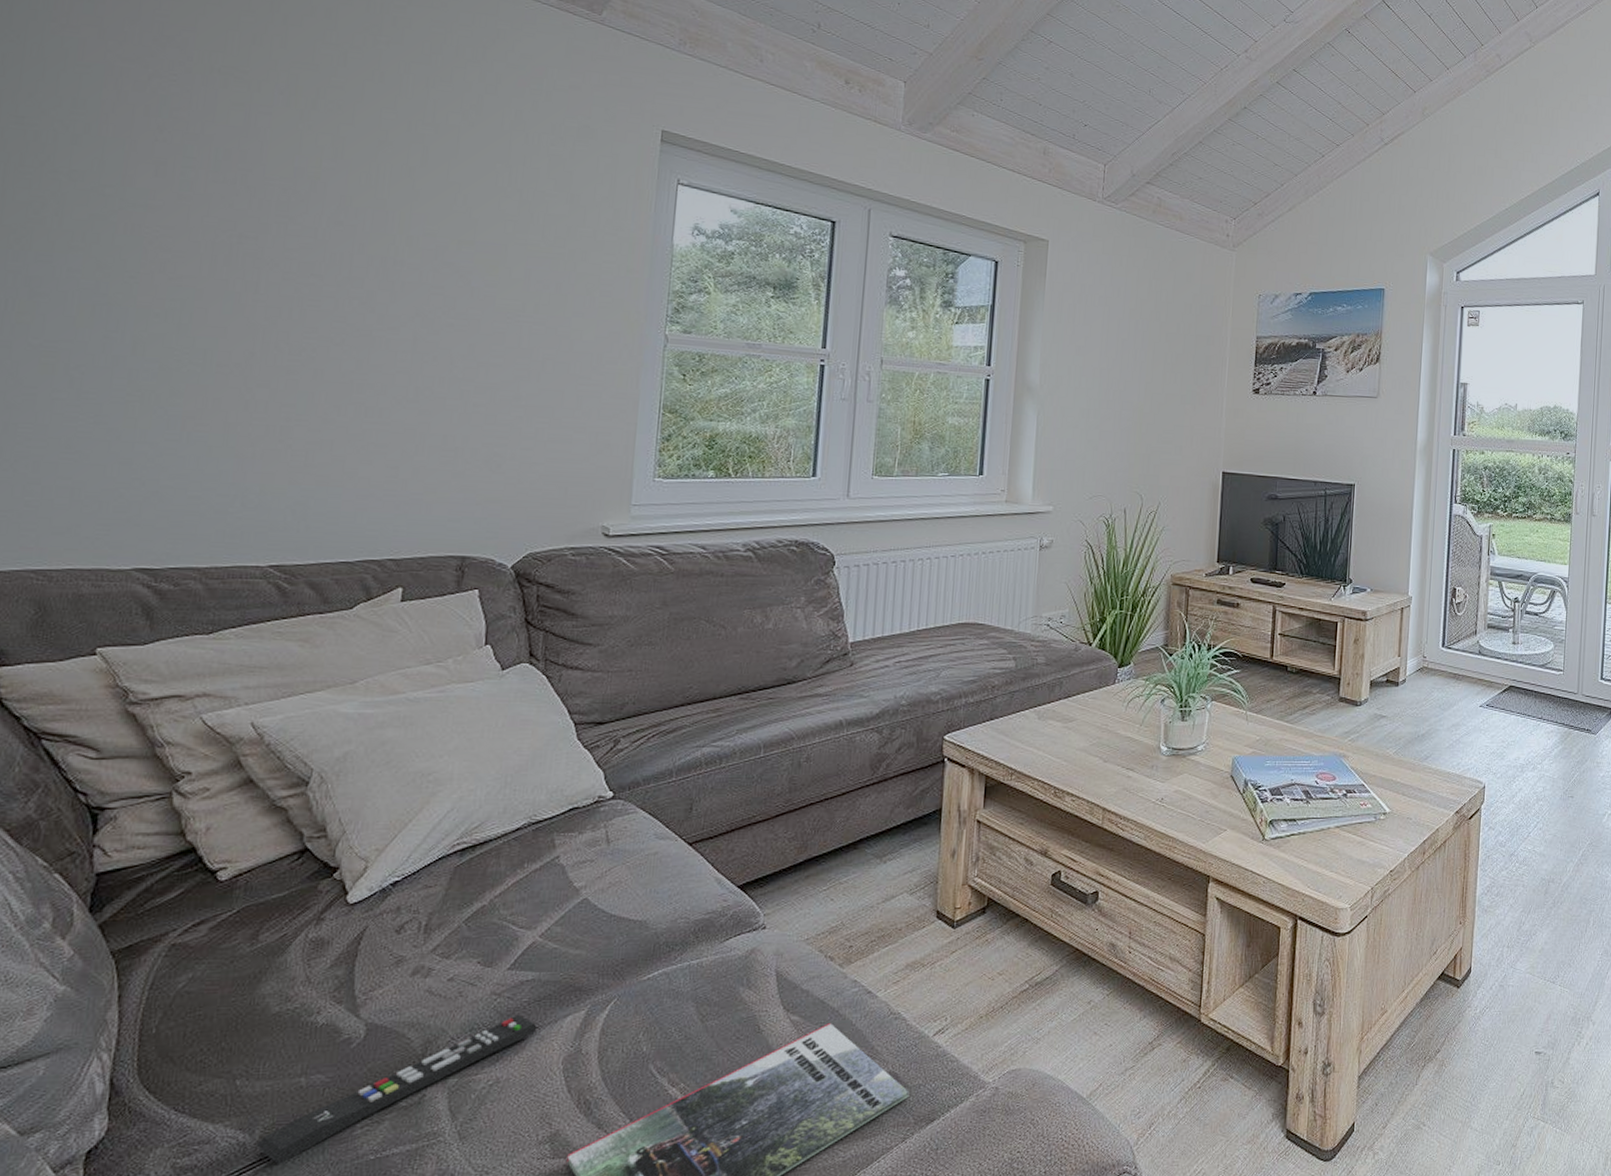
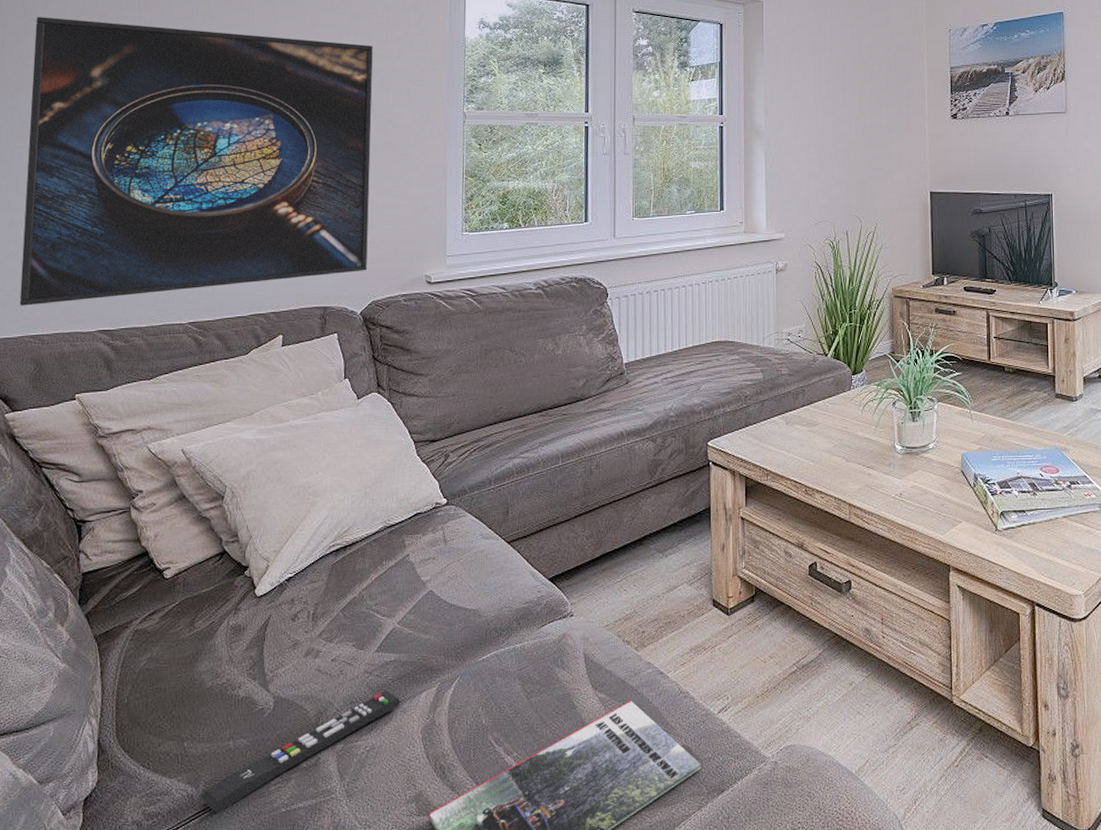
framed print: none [15,155,549,532] -> present [19,17,373,306]

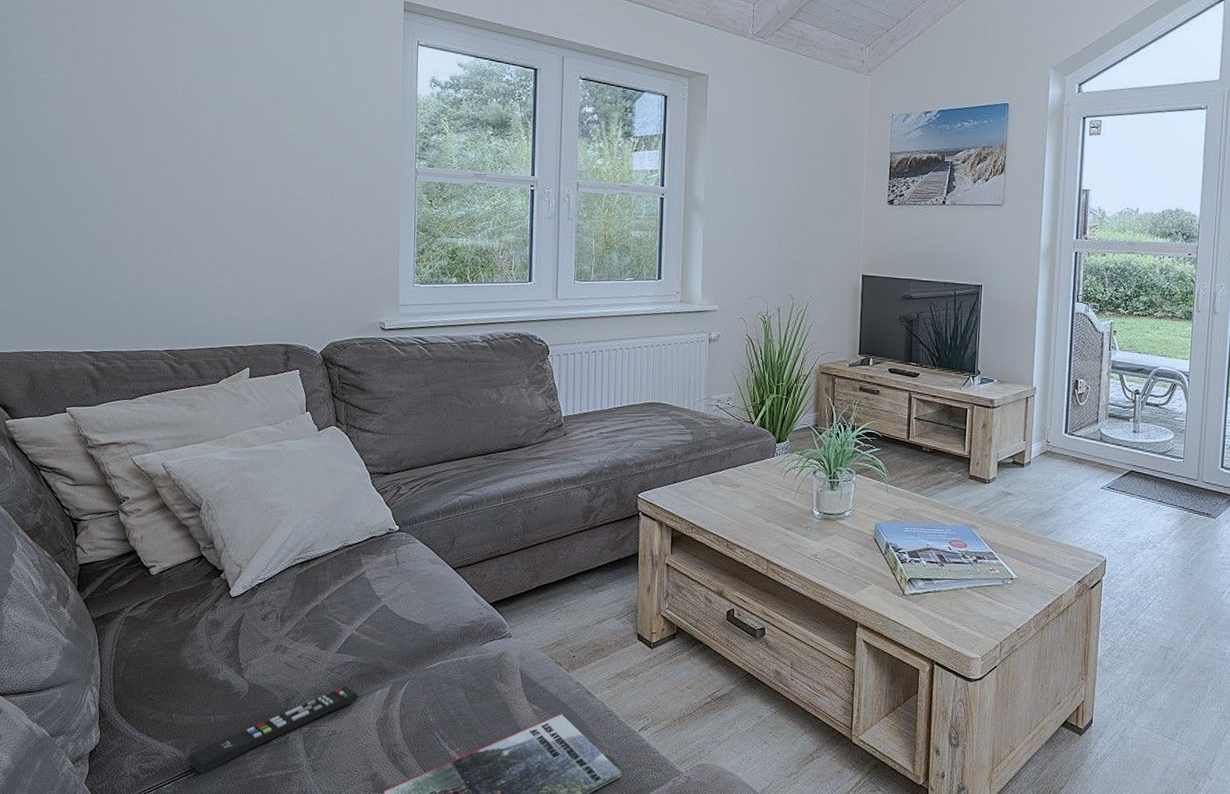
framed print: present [19,17,373,306] -> none [13,51,330,325]

